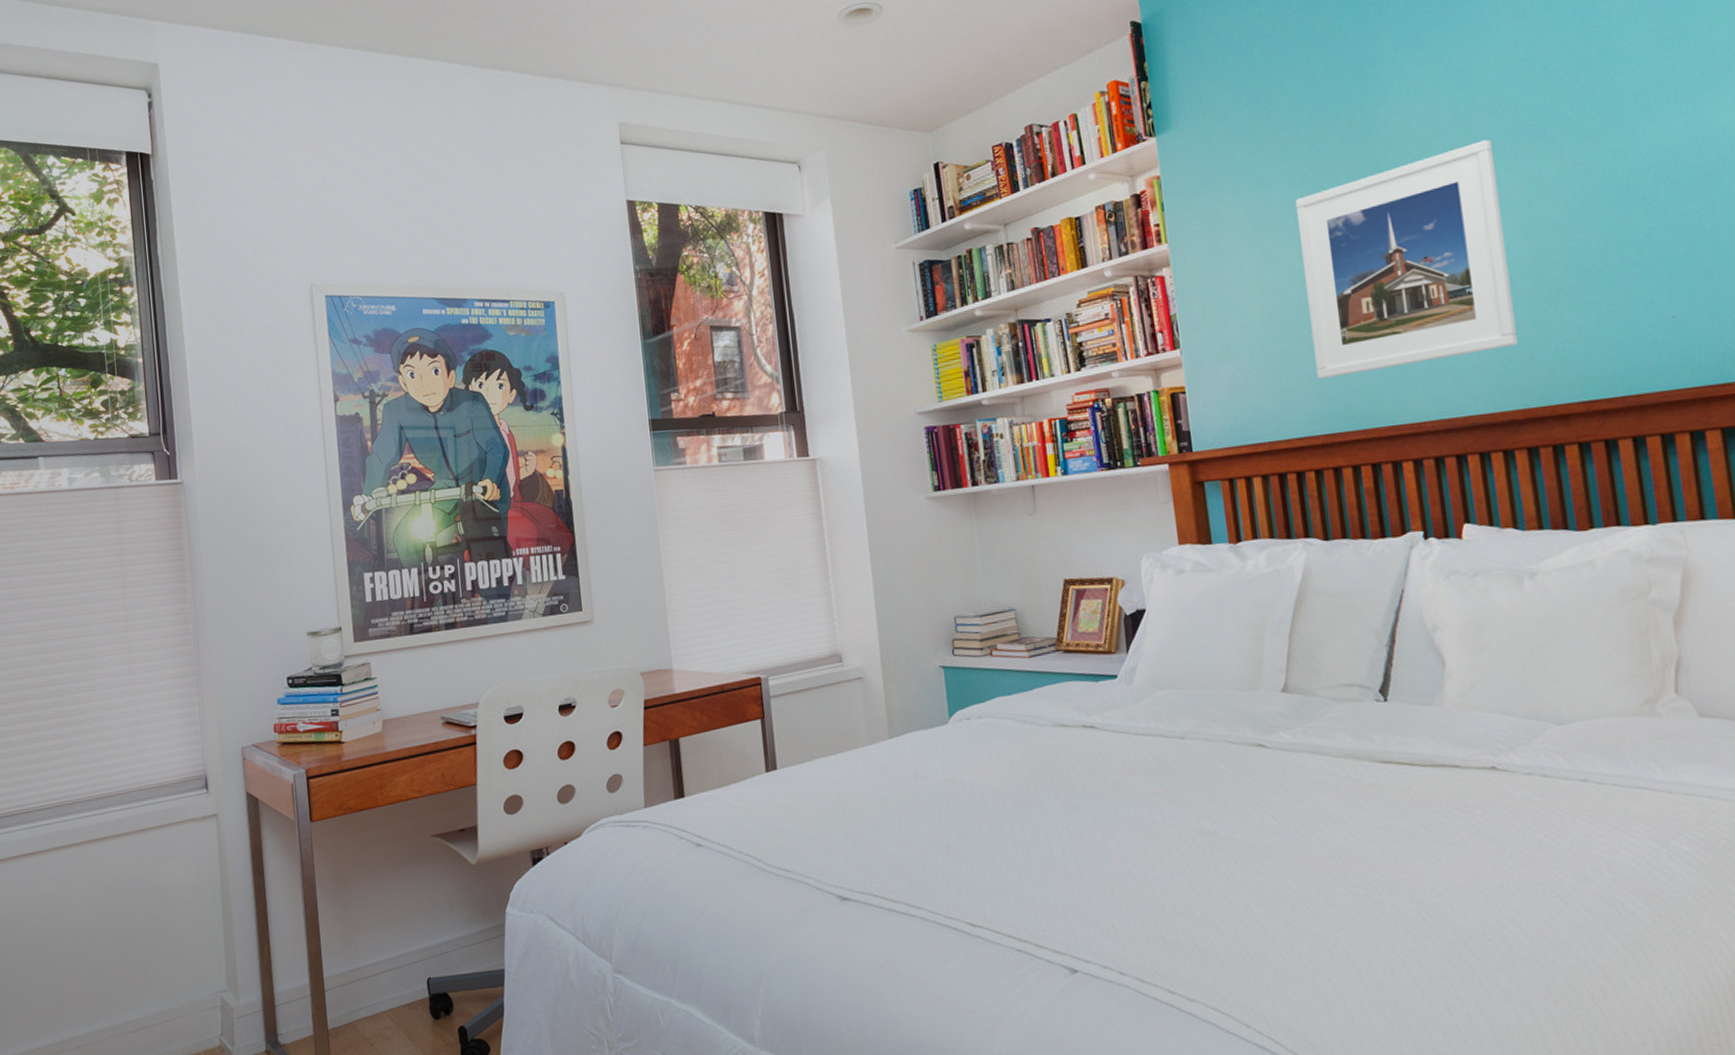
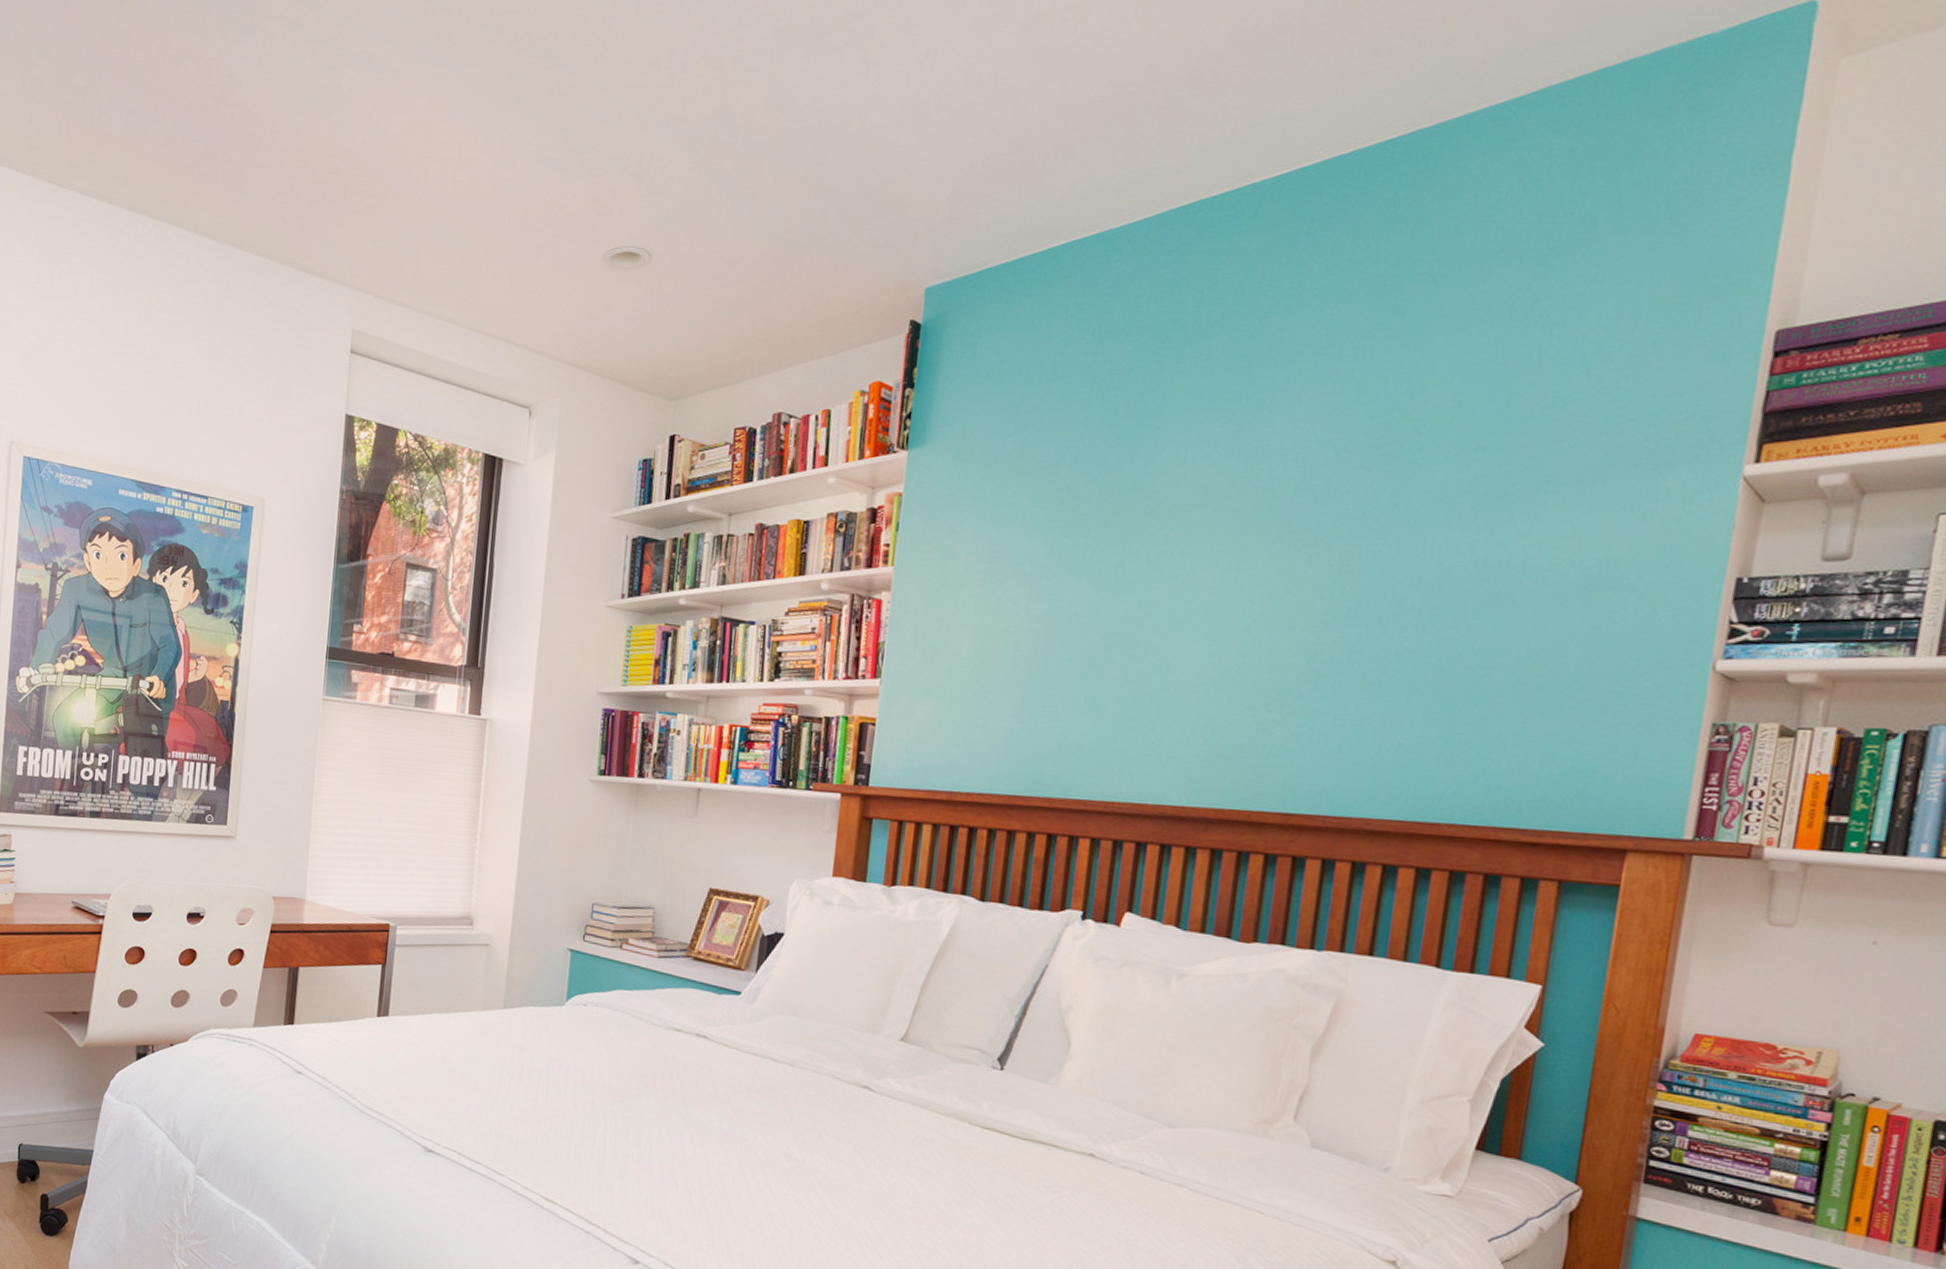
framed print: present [1295,140,1518,379] -> none [1014,519,1260,743]

